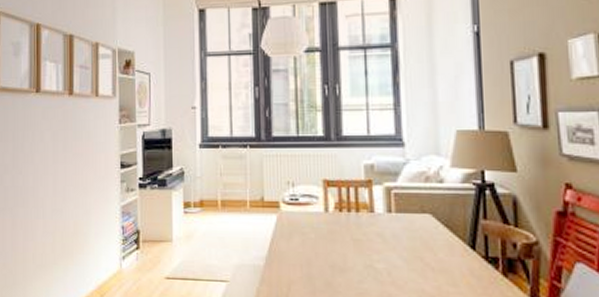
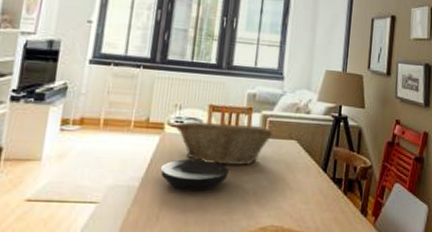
plate: none [283,238,355,271] -> present [161,159,229,191]
fruit basket: none [292,196,400,244] -> present [176,121,272,166]

